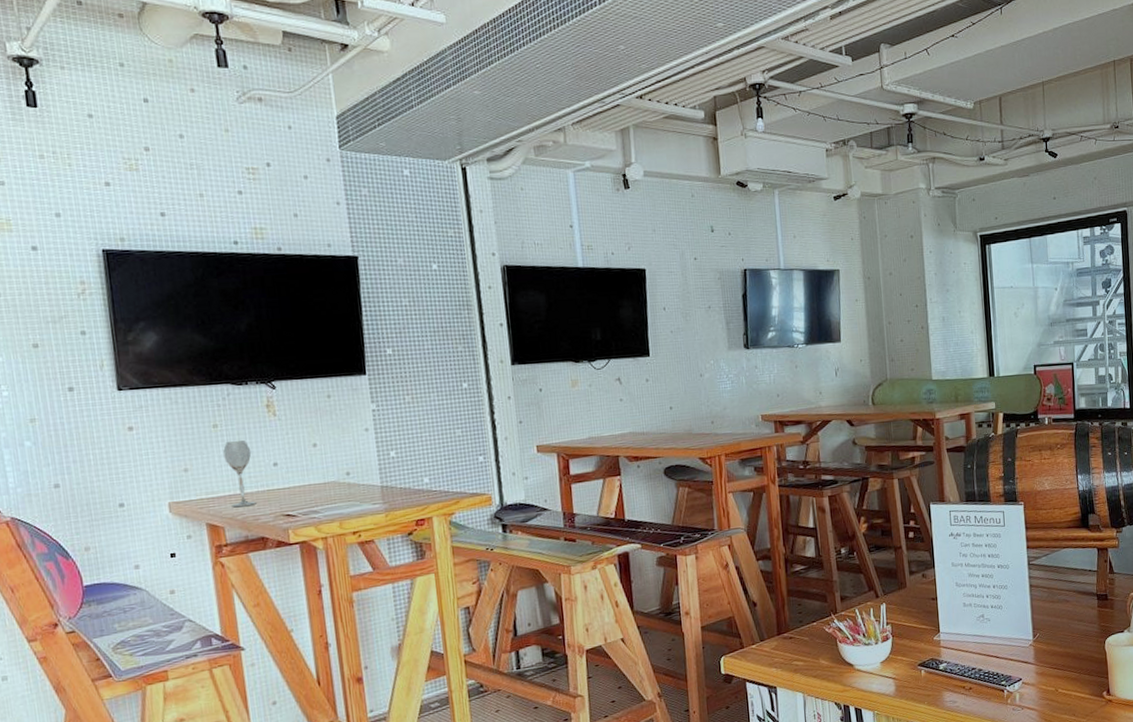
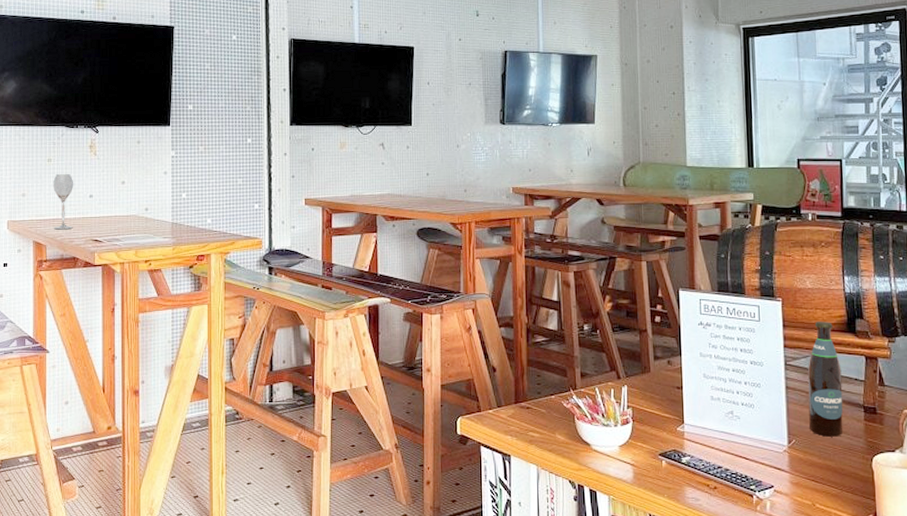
bottle: none [1048,519,1080,627] -> present [808,320,843,437]

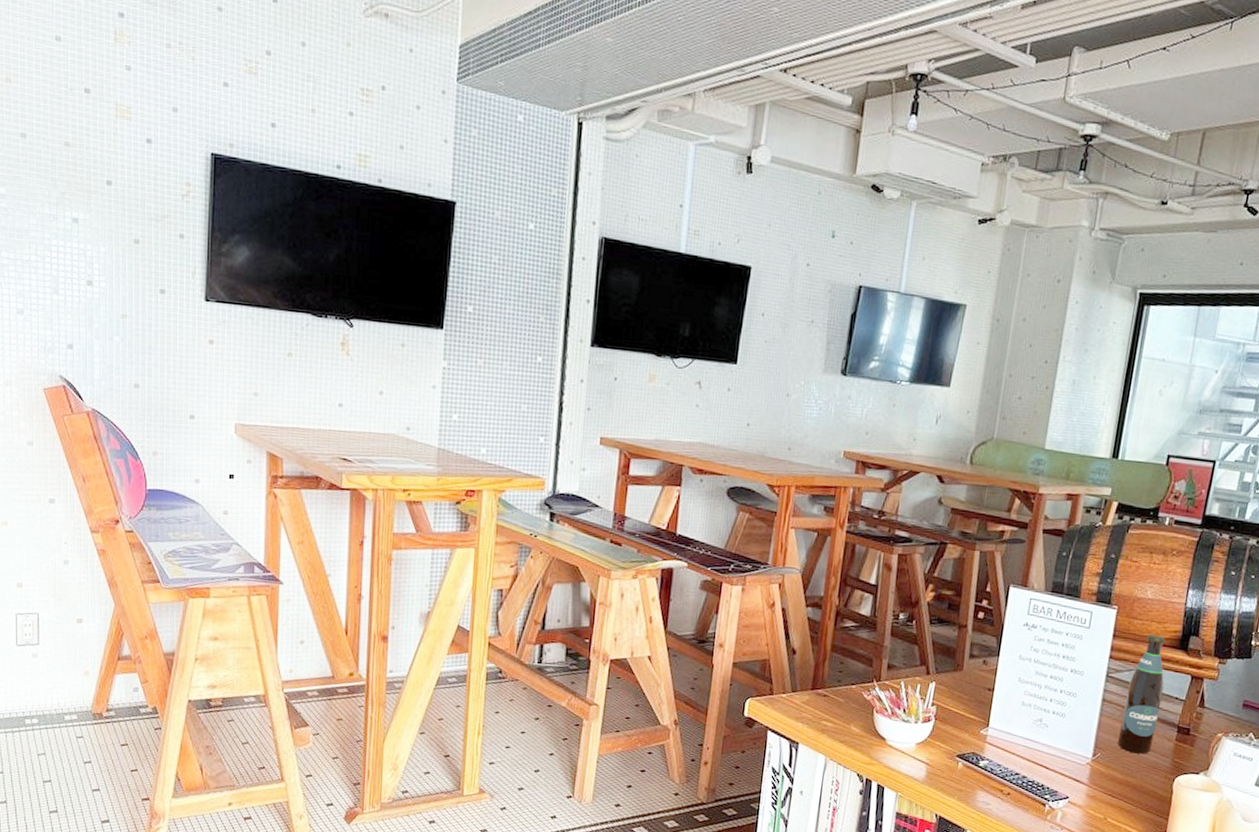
wineglass: present [52,174,74,230] -> none [292,373,320,443]

